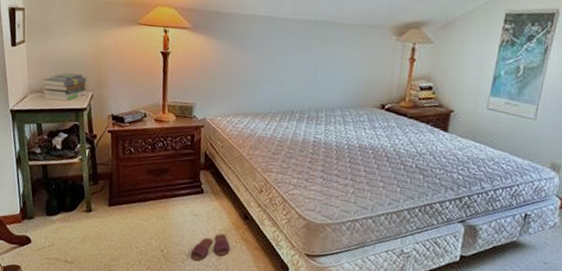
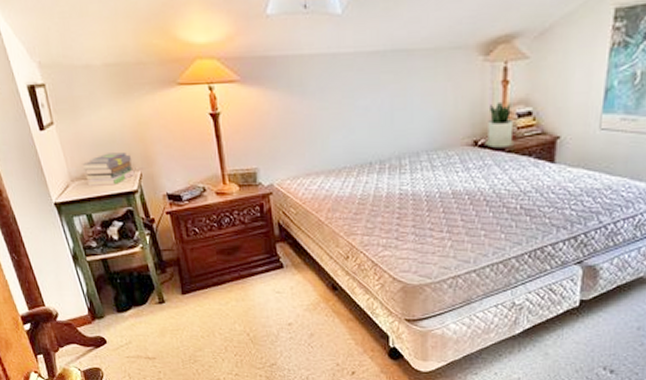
slippers: present [190,233,230,261] -> none [279,309,322,340]
planter: none [390,75,417,114] -> present [484,101,515,148]

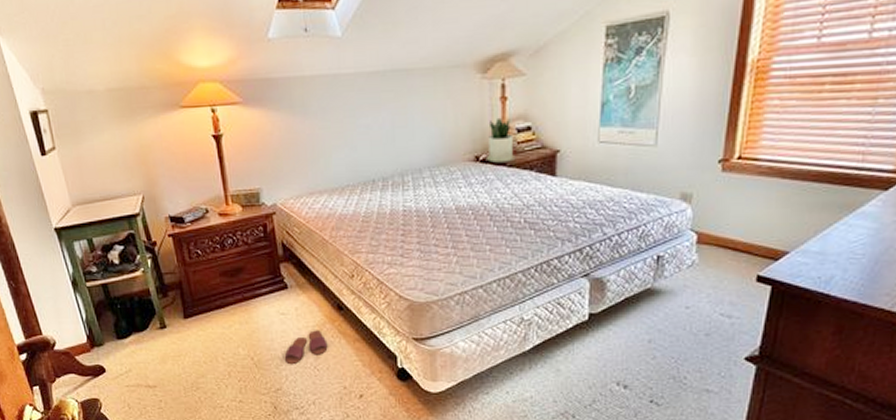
books: present [82,153,135,186] -> none [83,176,137,210]
slippers: none [279,309,322,340] -> present [284,330,328,364]

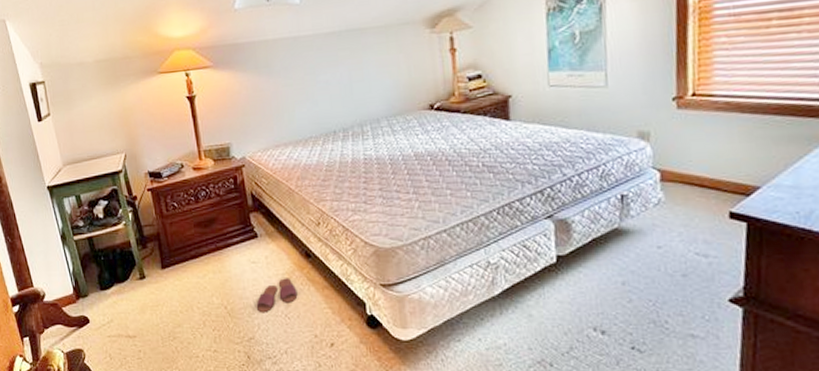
planter: present [485,117,516,163] -> none [439,67,469,110]

